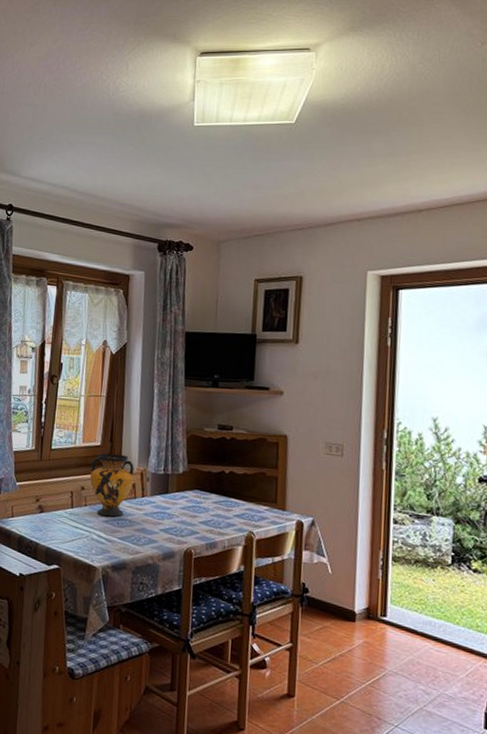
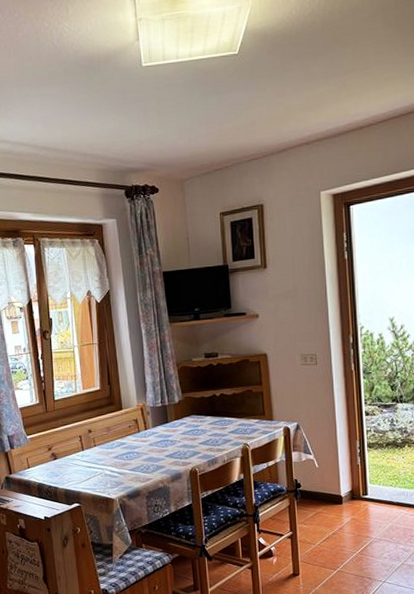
vase: present [90,453,135,517] -> none [94,394,136,453]

